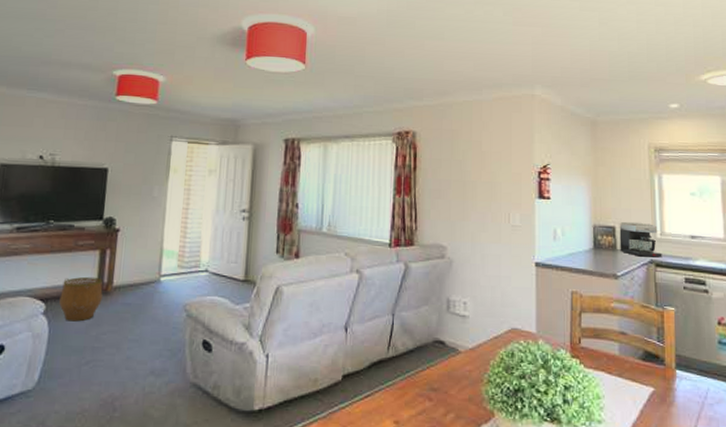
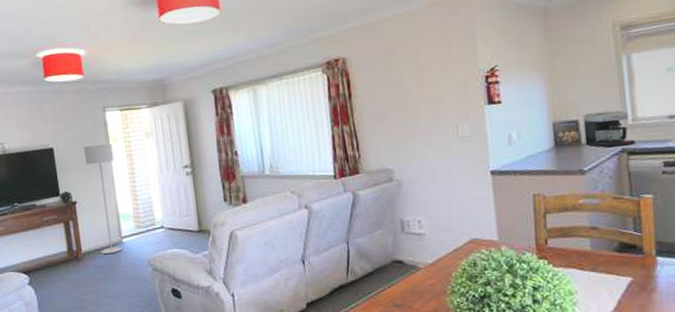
basket: present [59,276,103,322] -> none [38,247,76,288]
floor lamp: none [134,172,172,293] -> present [84,143,122,255]

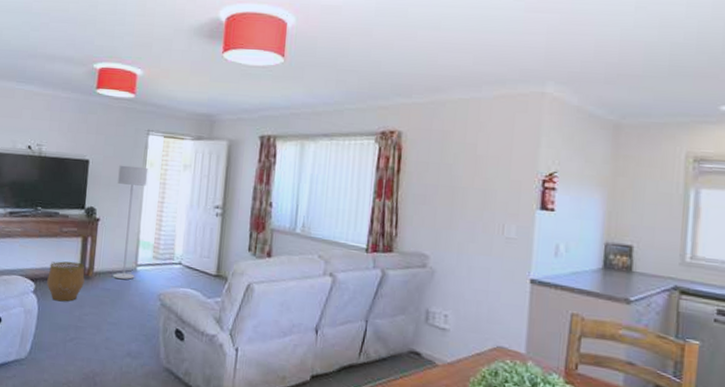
basket: none [38,247,76,288] -> present [47,261,85,302]
coffee maker: present [583,110,636,148] -> none [636,241,691,285]

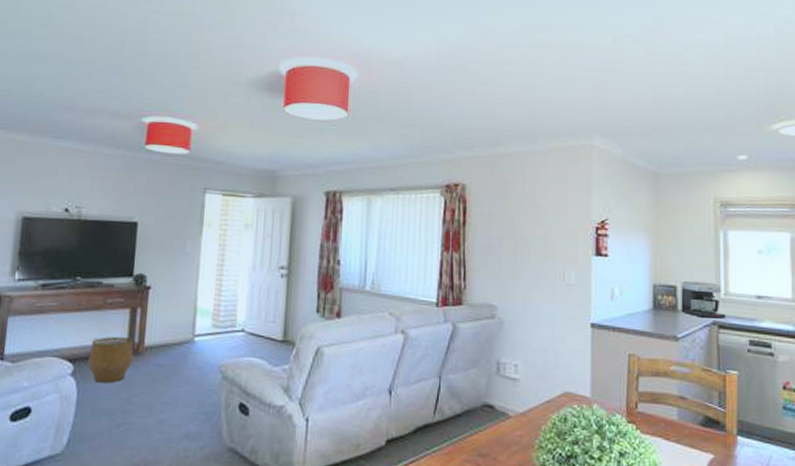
floor lamp: present [113,165,149,280] -> none [166,226,206,353]
coffee maker: none [636,241,691,285] -> present [681,281,726,319]

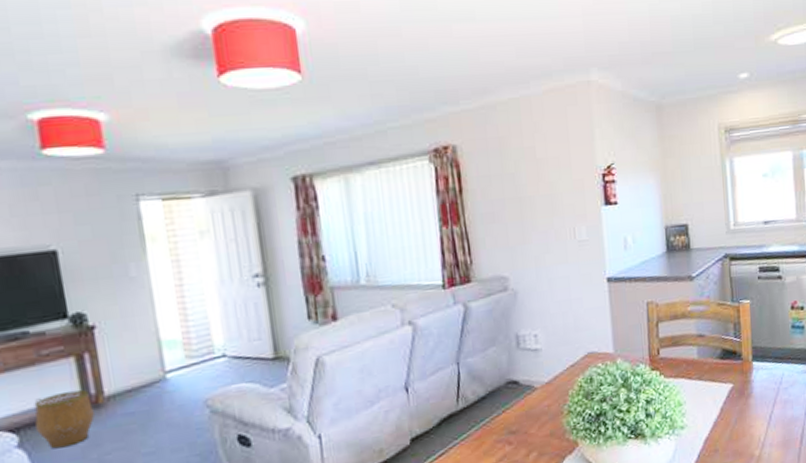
coffee maker: present [681,281,726,319] -> none [692,215,737,253]

